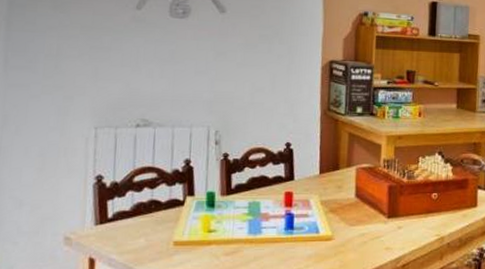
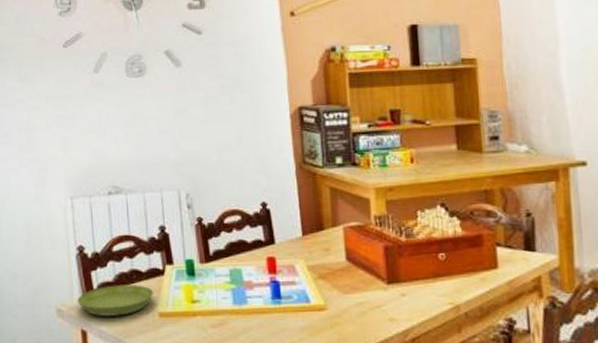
saucer: none [89,214,171,244] -> present [77,285,154,316]

